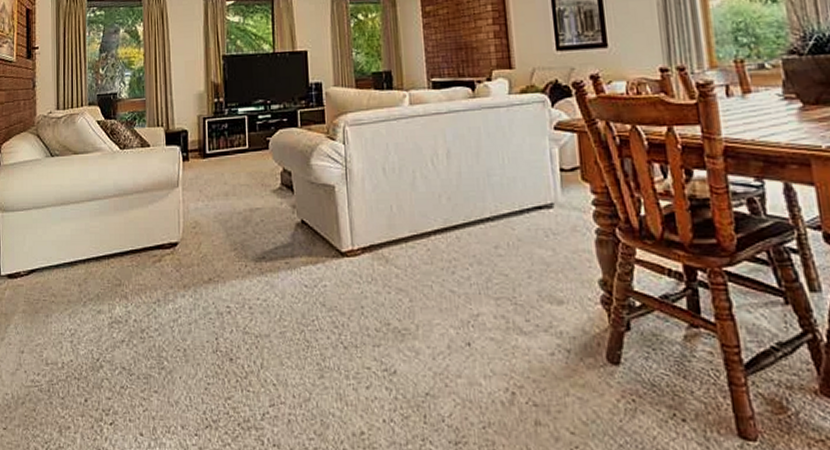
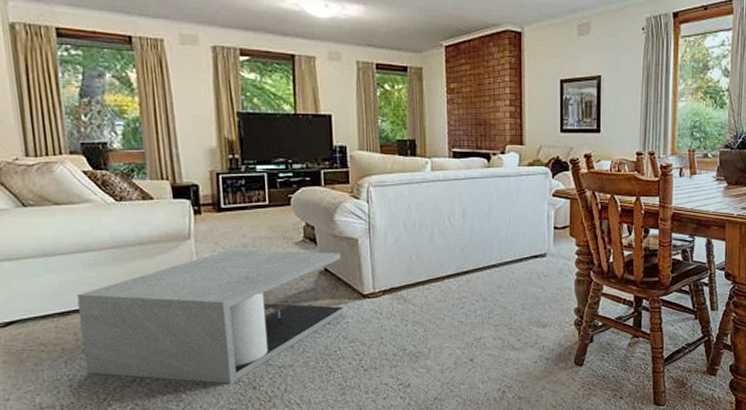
coffee table: none [84,198,321,352] -> present [77,249,344,384]

